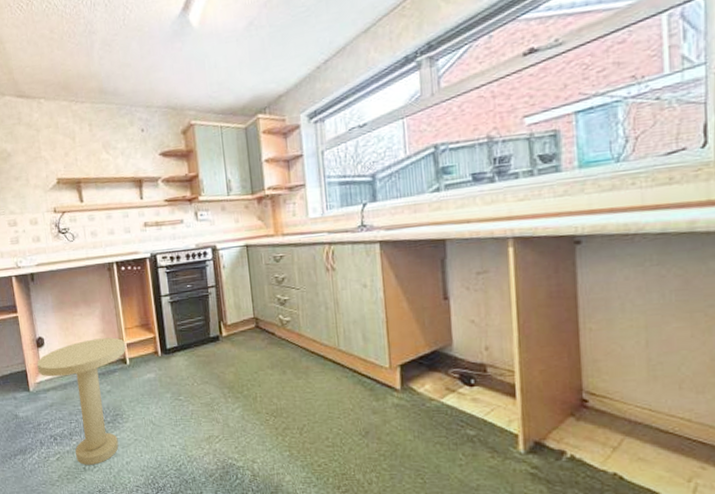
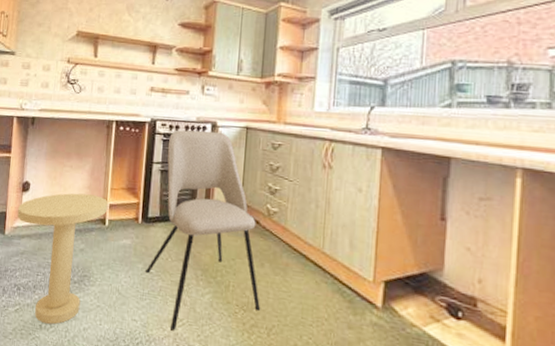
dining chair: none [172,254,290,448] -> present [146,130,261,331]

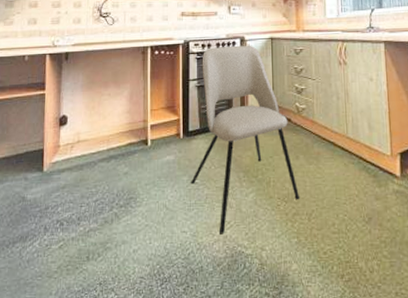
side table: present [17,193,108,325] -> none [56,118,149,254]

